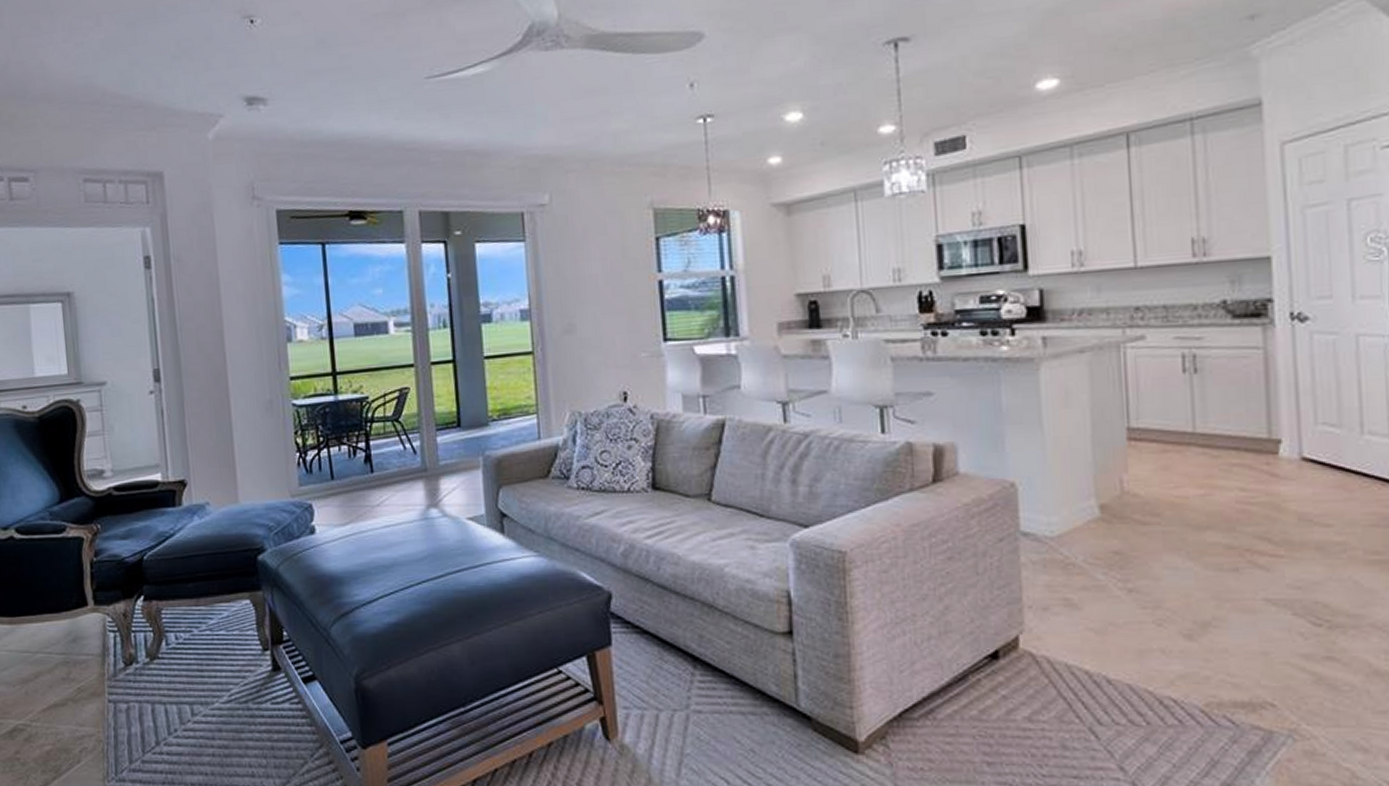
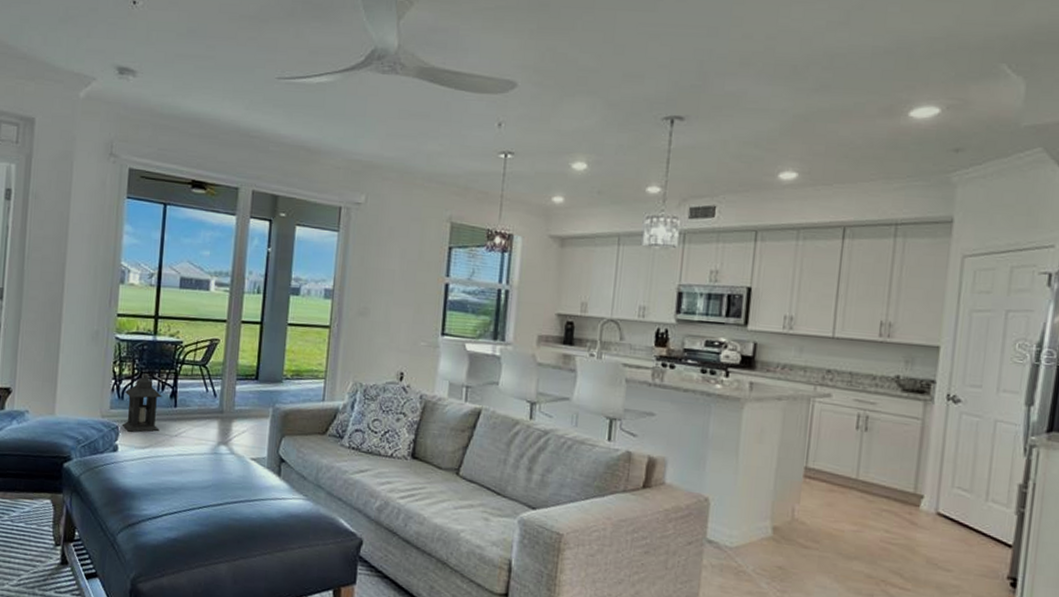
lantern: none [313,440,359,510] -> present [123,373,162,433]

